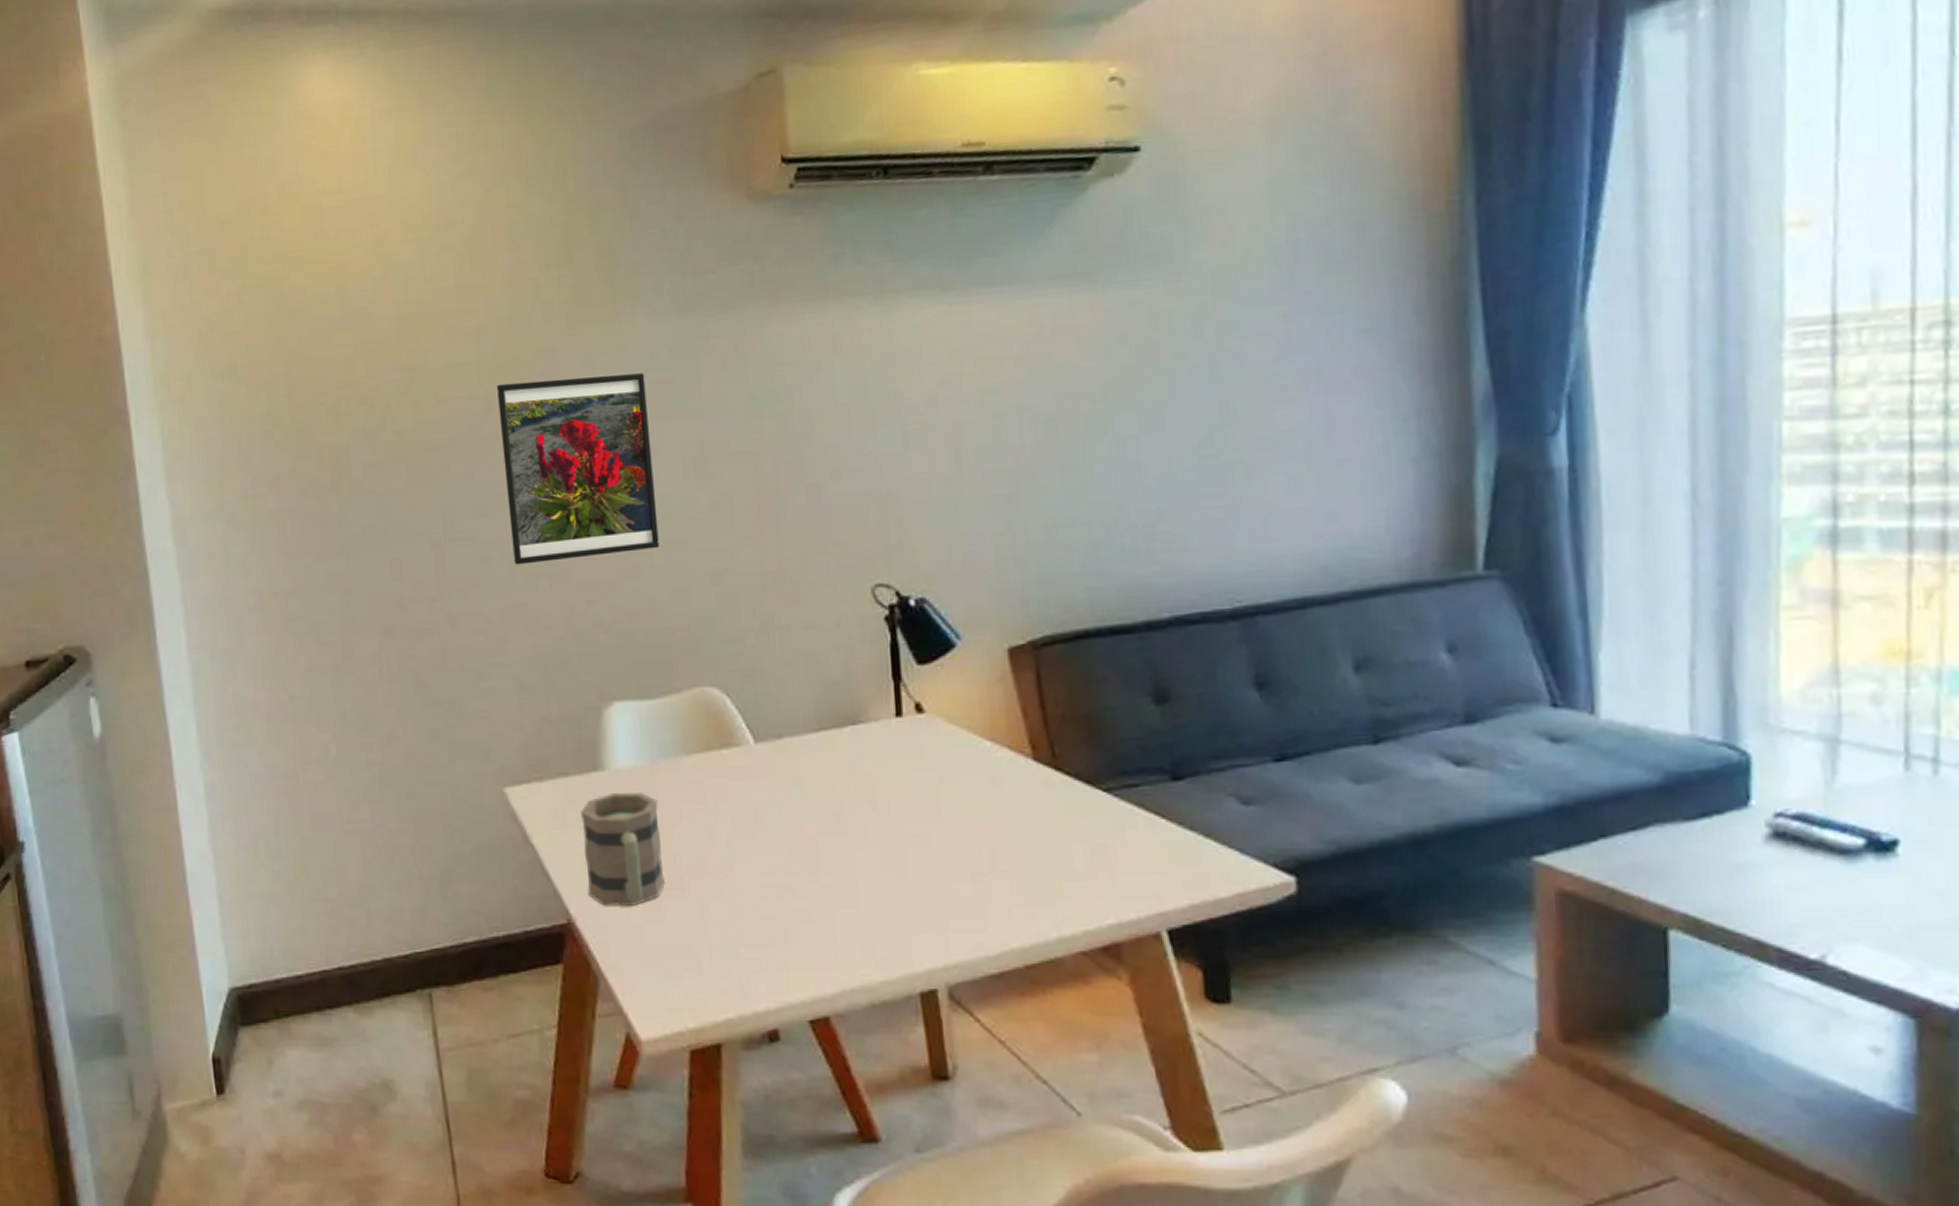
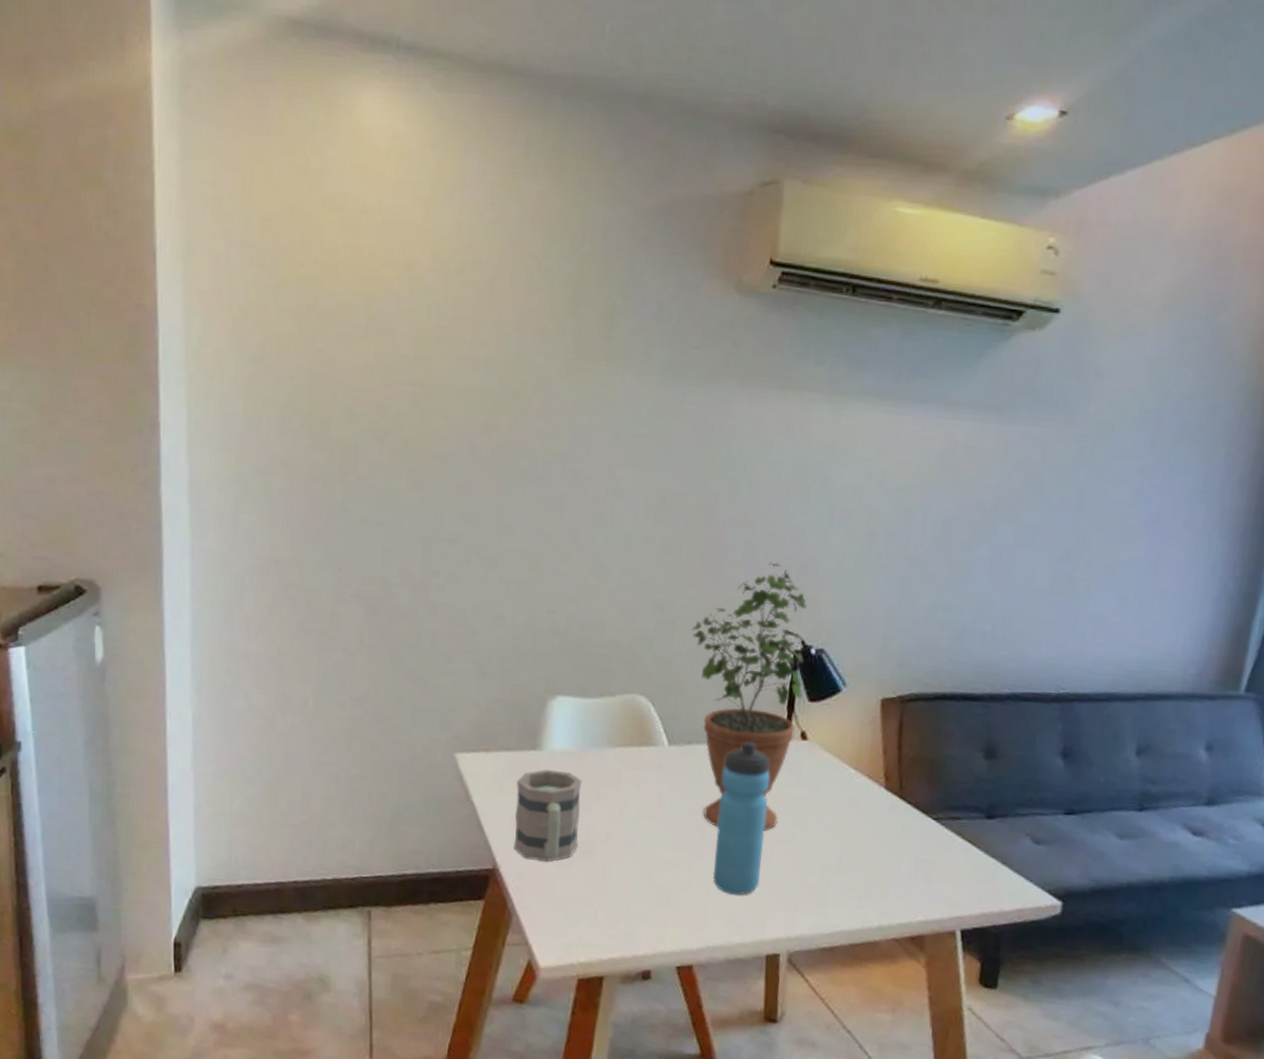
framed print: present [496,373,659,565] -> none [490,412,626,575]
potted plant: none [759,503,910,836] -> present [691,562,807,831]
water bottle: none [826,725,896,920] -> present [713,742,770,895]

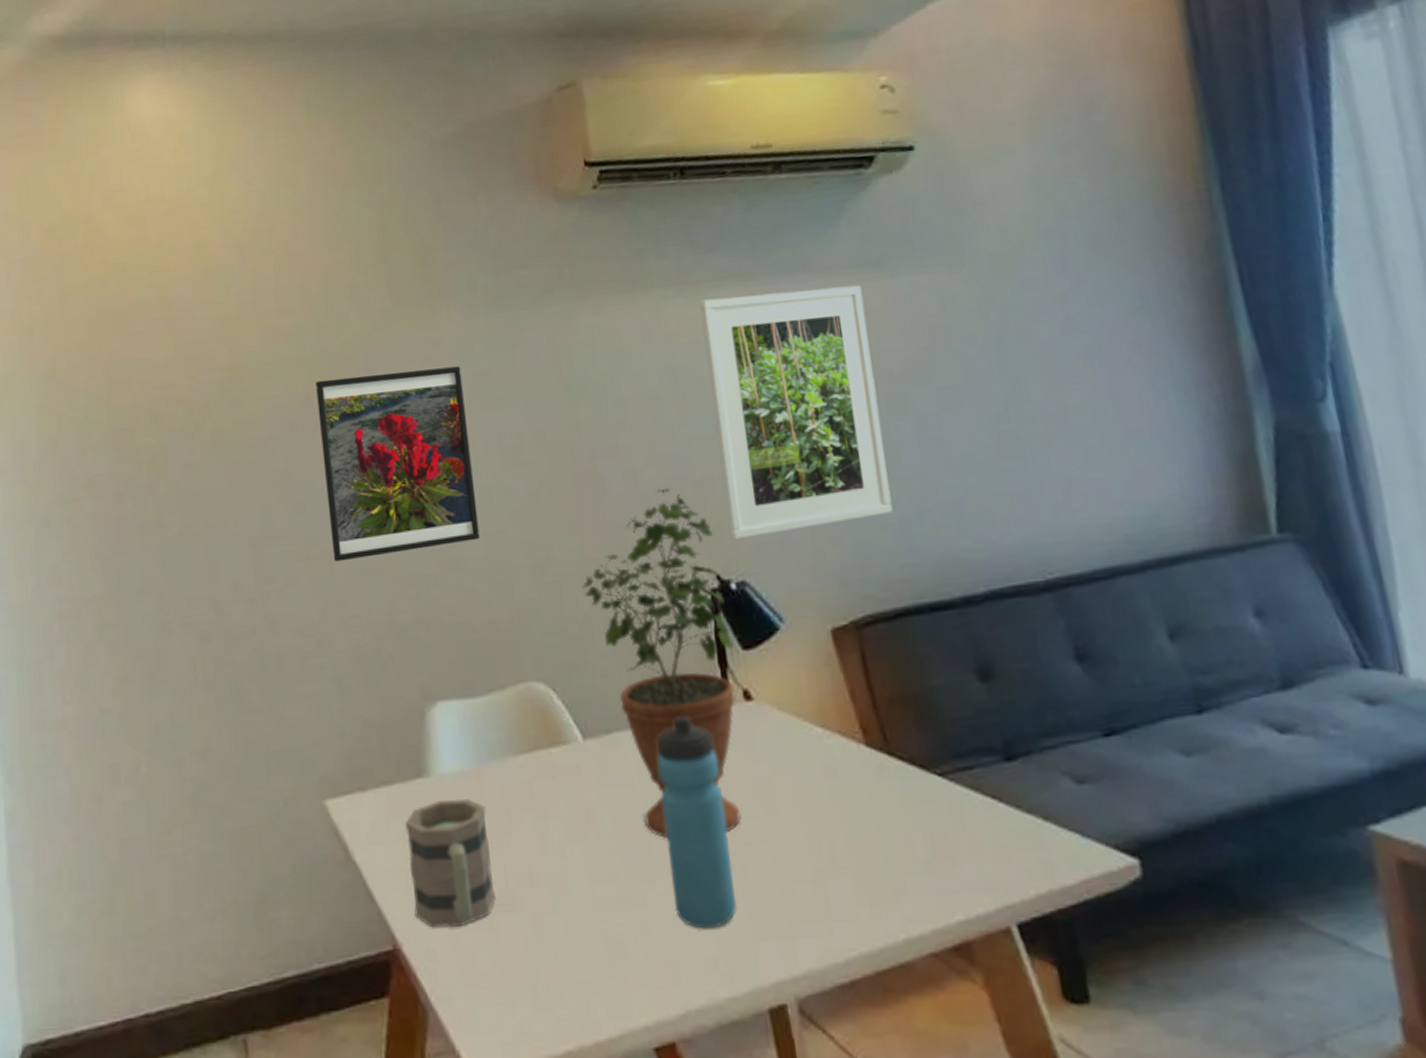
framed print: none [490,412,626,575] -> present [315,366,480,562]
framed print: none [820,409,981,619] -> present [699,285,893,540]

